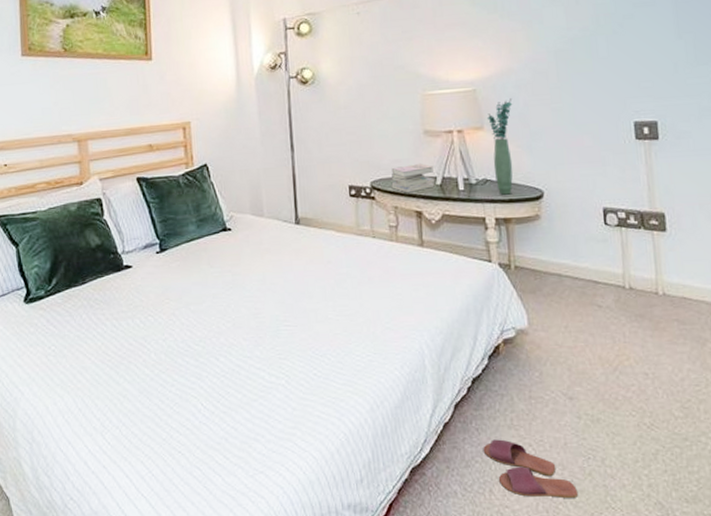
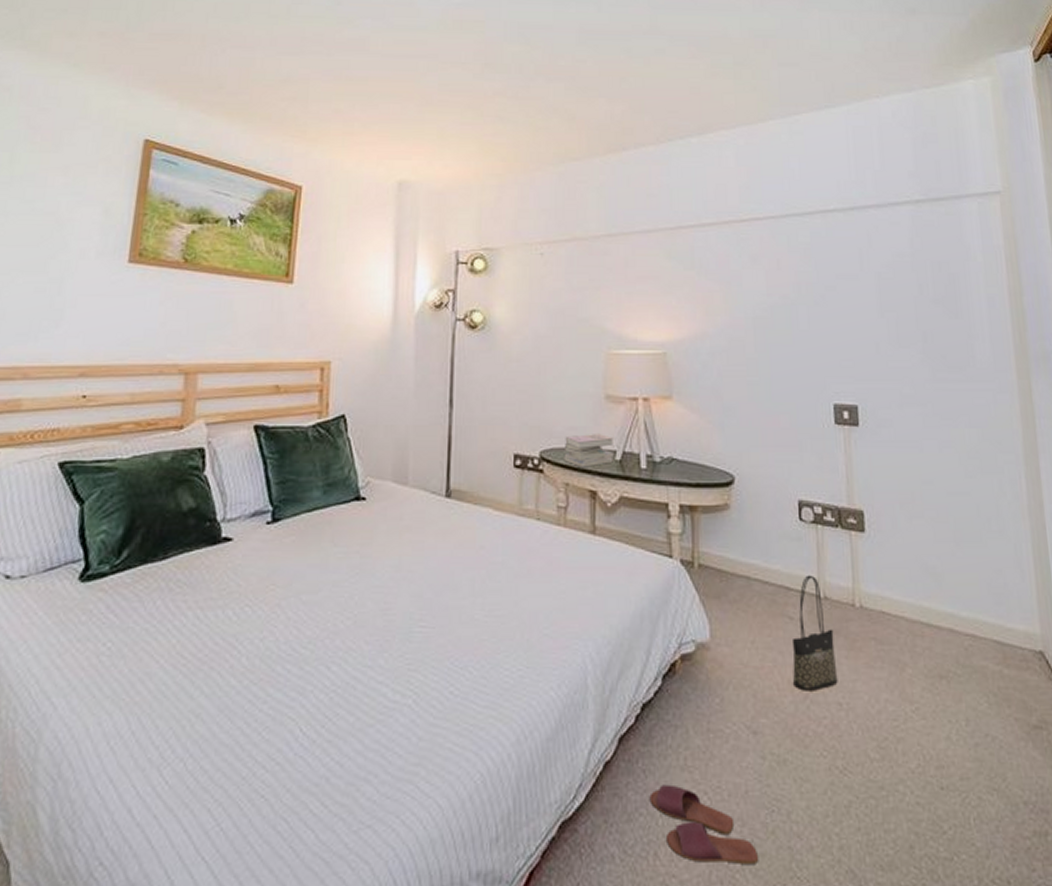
vase: present [488,98,513,195] -> none [678,366,706,478]
tote bag: none [601,270,644,365] -> present [791,575,838,691]

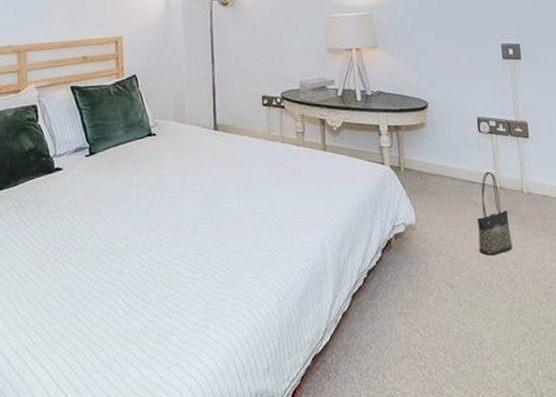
slippers: present [649,784,759,864] -> none [377,326,460,380]

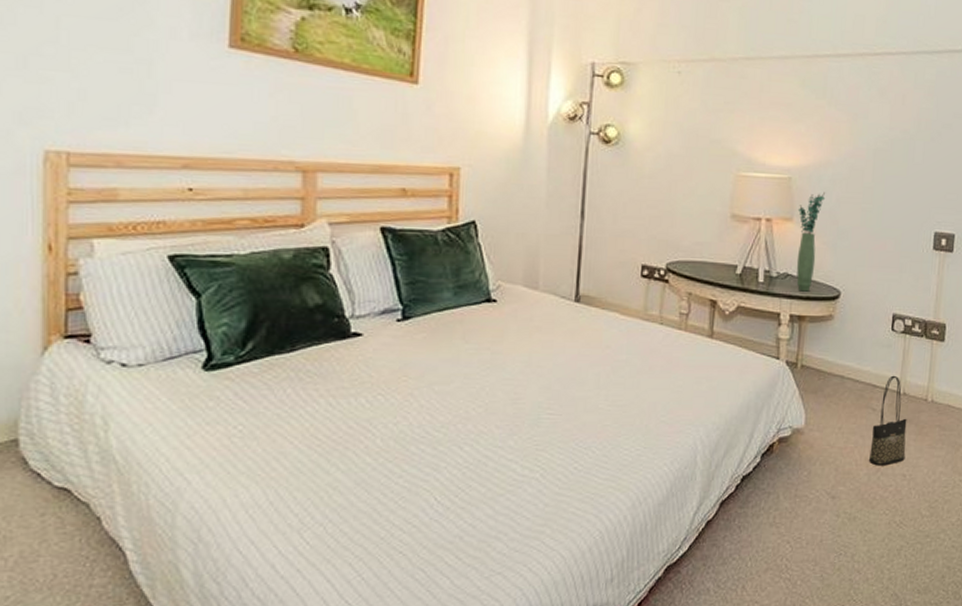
books: present [299,76,337,103] -> none [688,248,736,280]
vase: none [381,22,403,105] -> present [796,192,826,292]

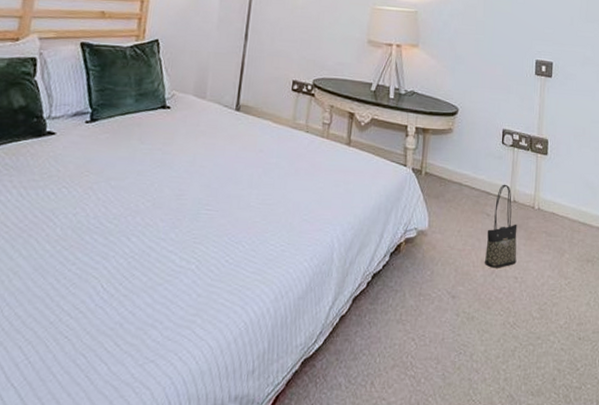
vase: present [796,192,826,292] -> none [421,24,446,108]

